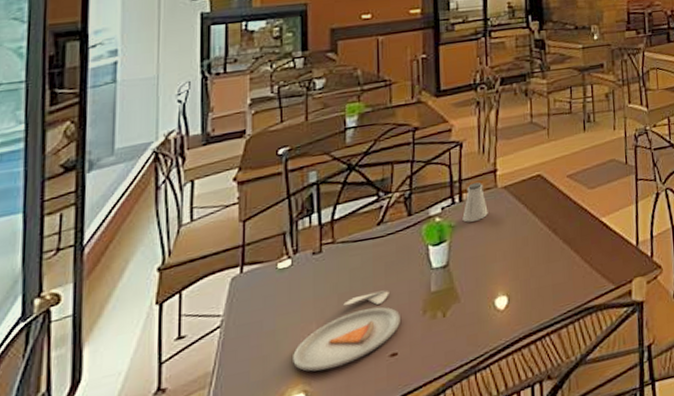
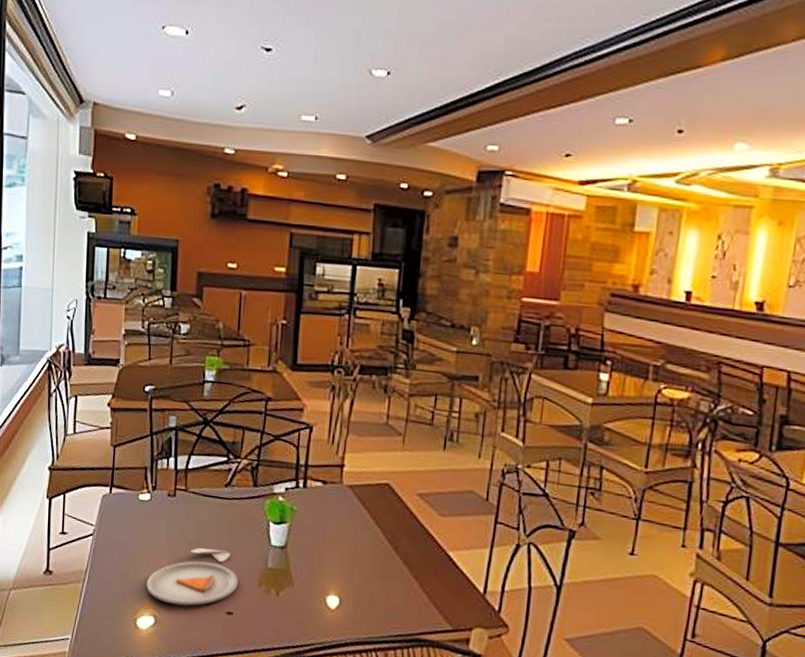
saltshaker: present [462,182,488,223] -> none [304,471,330,513]

